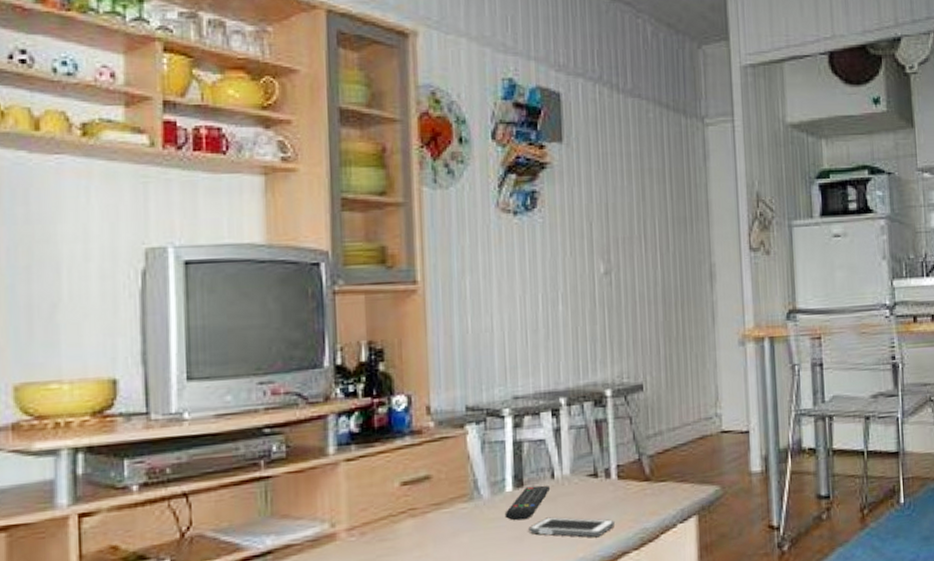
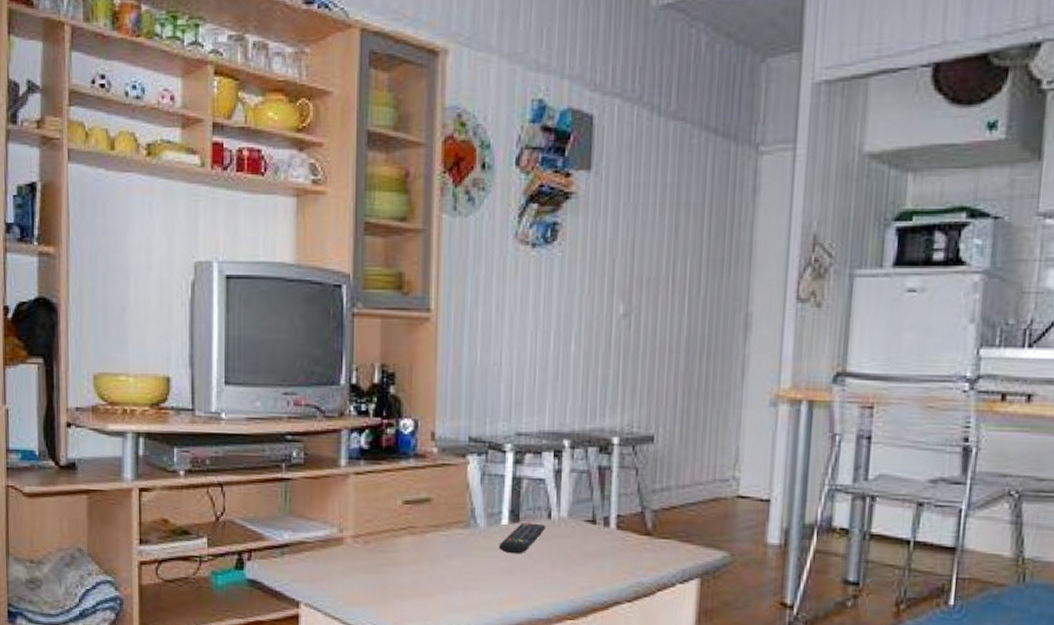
cell phone: present [528,517,614,538] -> none [521,555,609,583]

